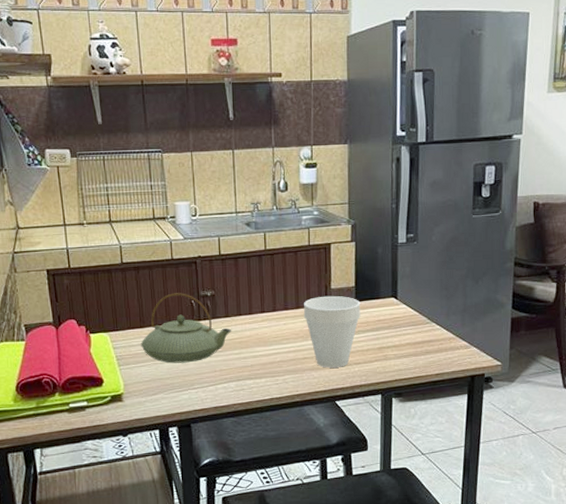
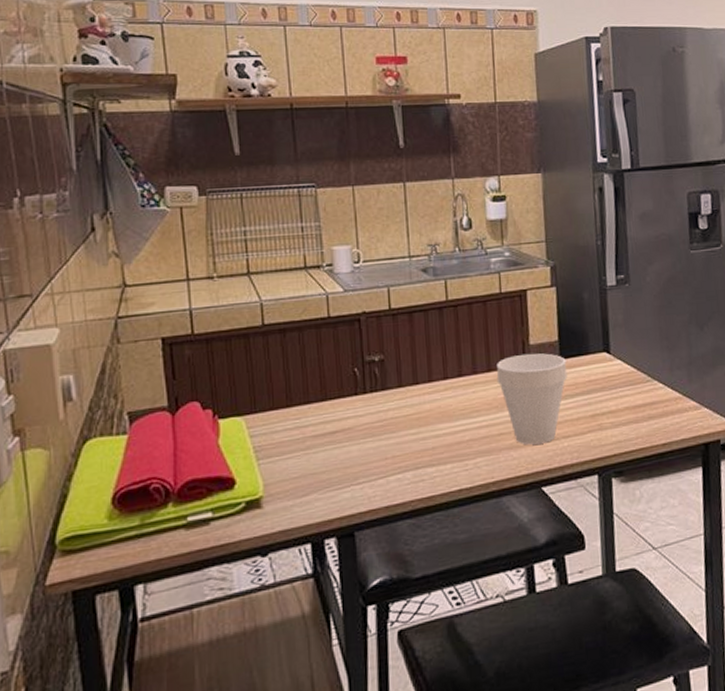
teapot: present [141,293,231,363] -> none [287,359,406,452]

